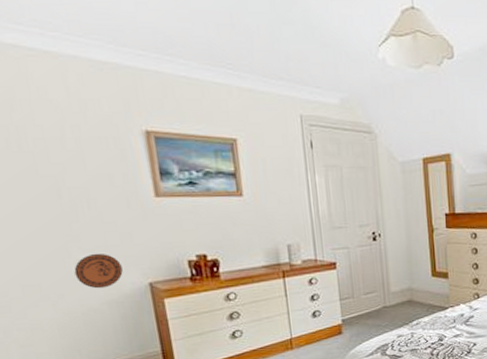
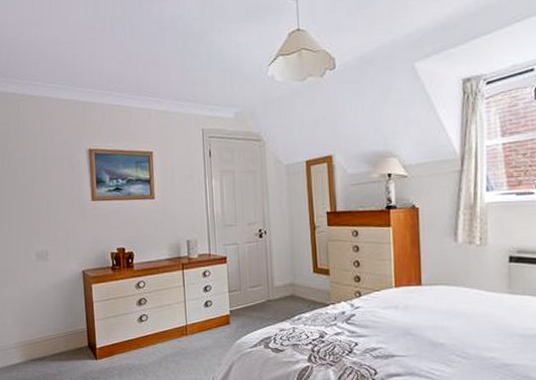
decorative plate: present [74,253,123,289] -> none [34,245,65,274]

